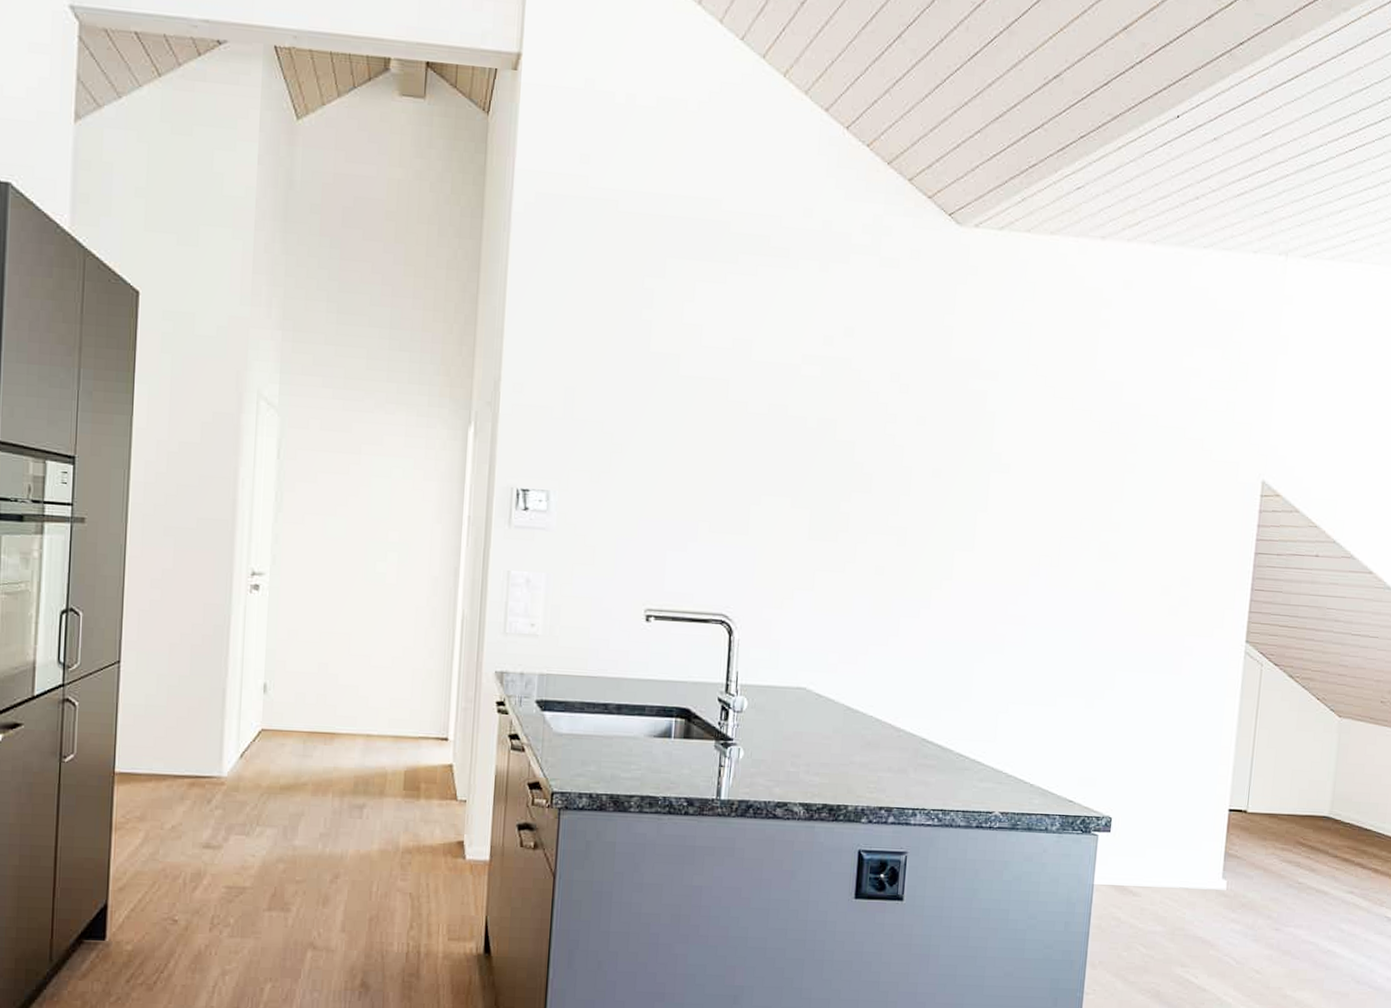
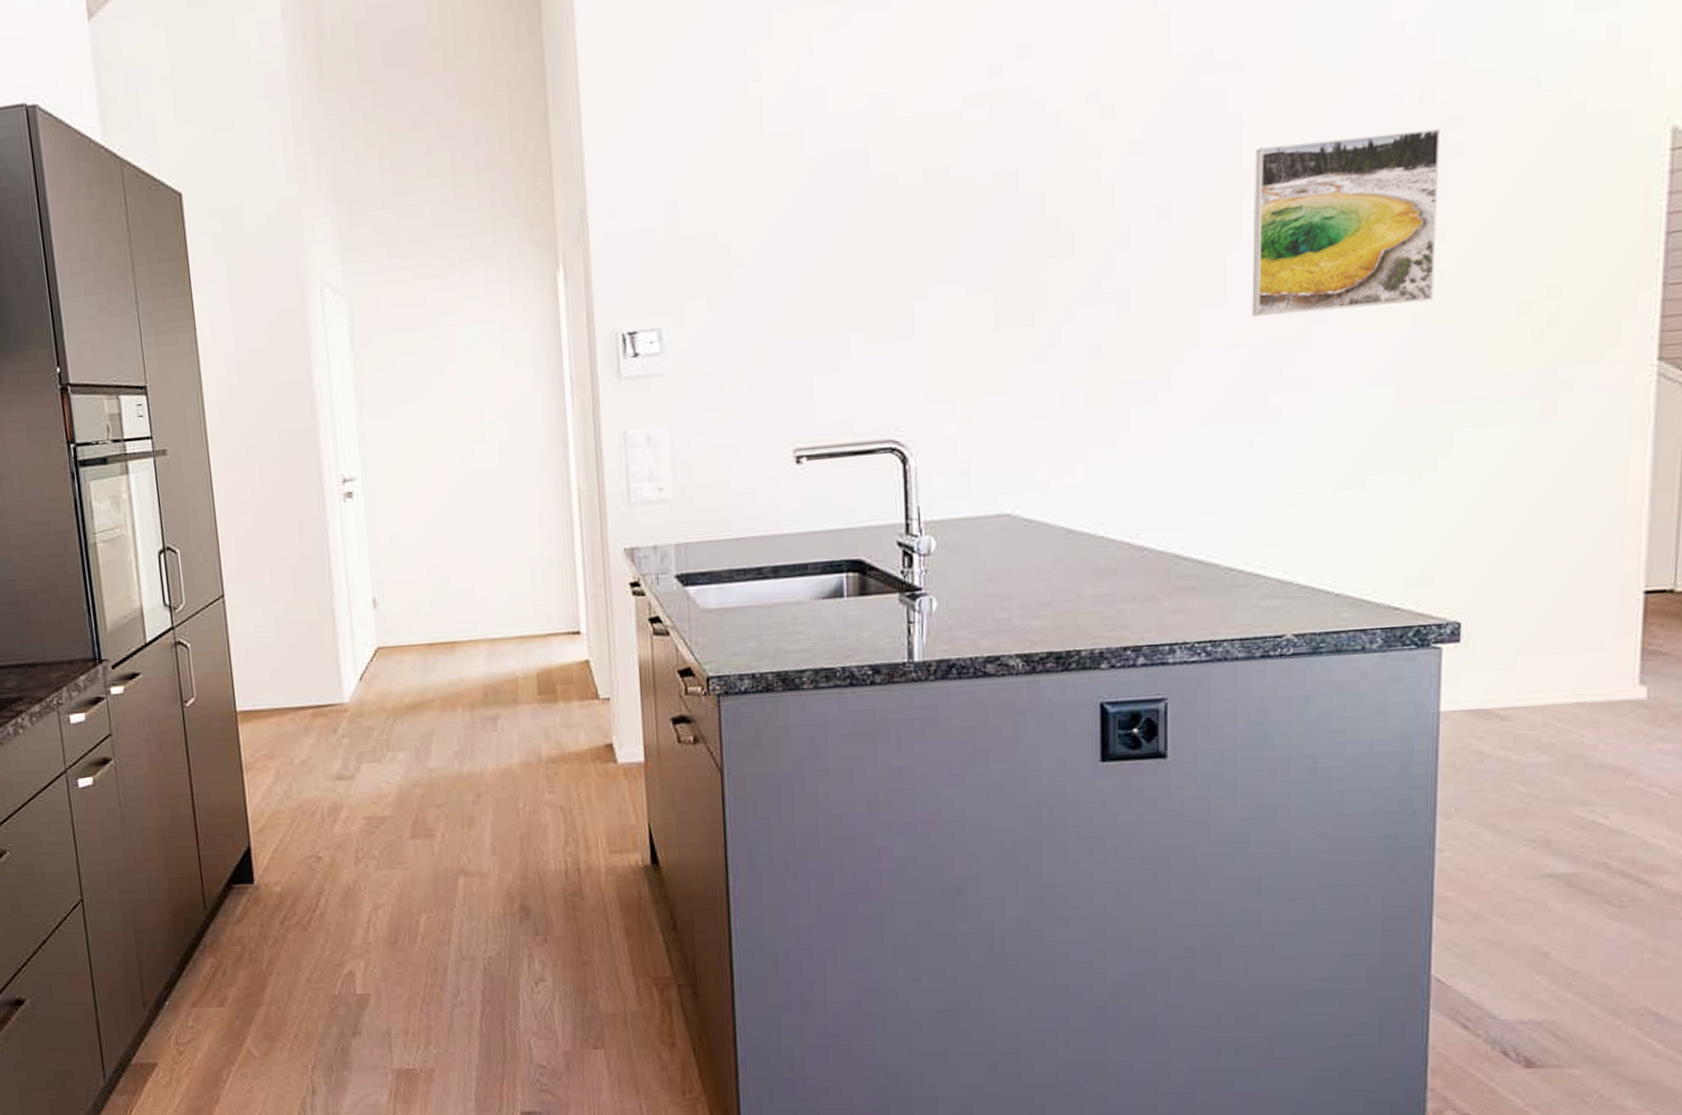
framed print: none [990,439,1122,574] -> present [1251,128,1441,317]

